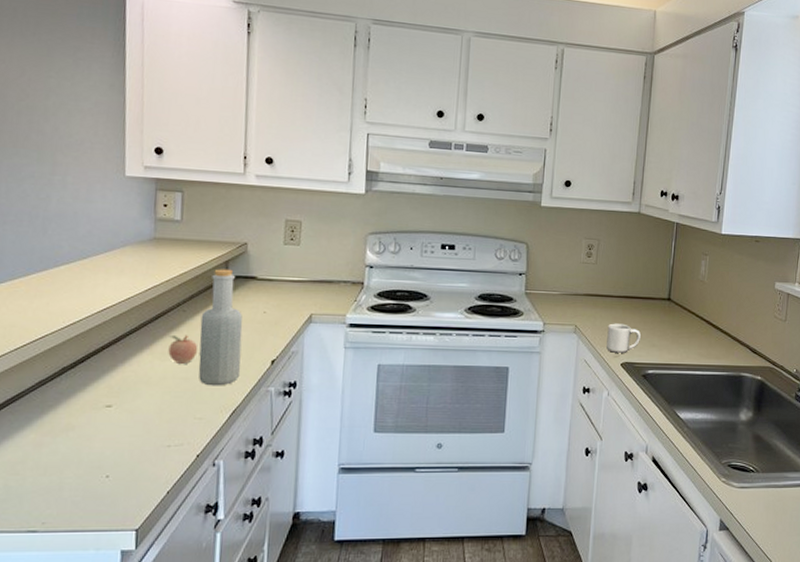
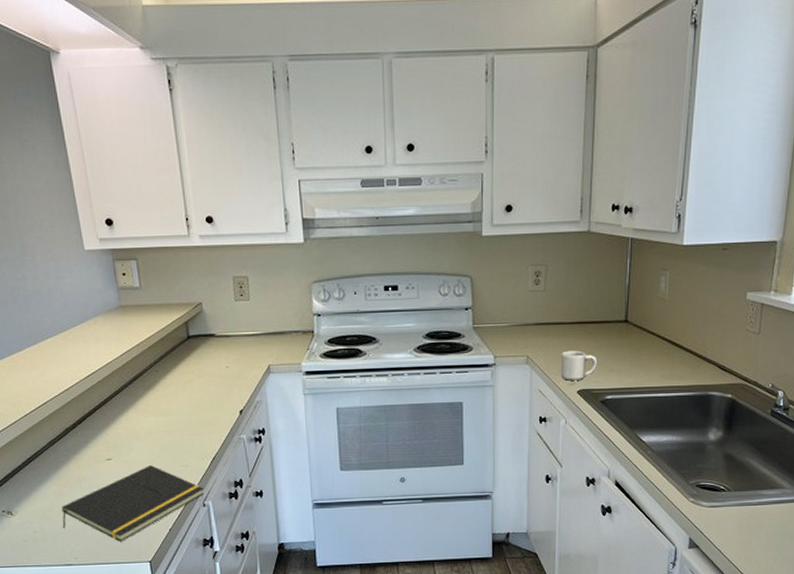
notepad: none [34,416,217,505] -> present [62,465,204,542]
fruit: present [168,334,198,364] -> none [147,392,175,419]
bottle: present [198,269,243,386] -> none [172,329,215,437]

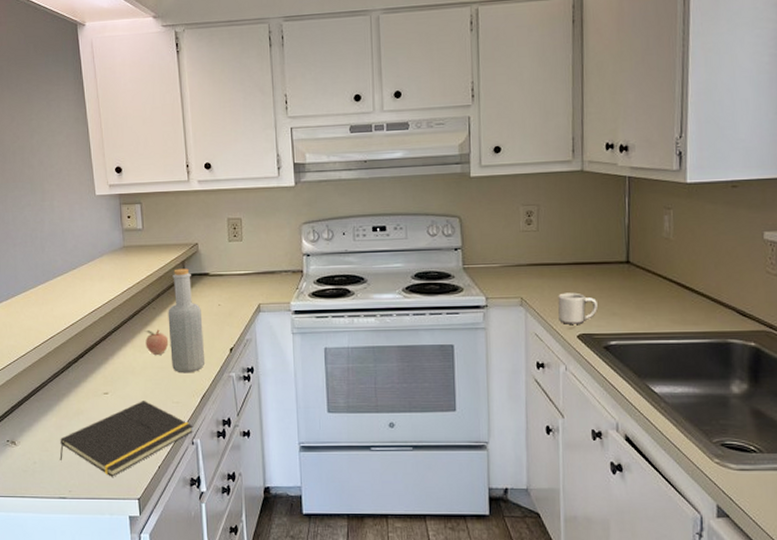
fruit: none [147,392,175,419] -> present [144,329,169,355]
bottle: none [172,329,215,437] -> present [168,268,206,374]

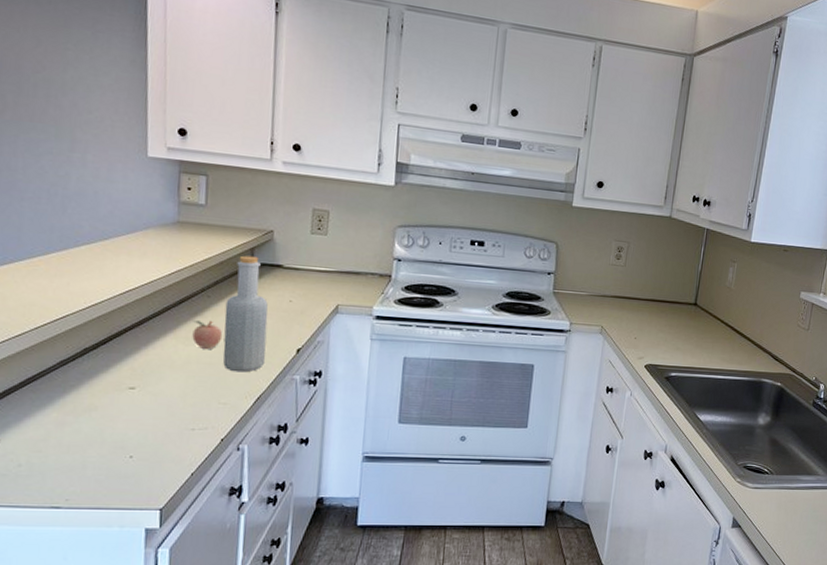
notepad: present [60,401,193,477] -> none [57,399,241,484]
mug: present [558,292,597,324] -> none [631,325,666,355]

